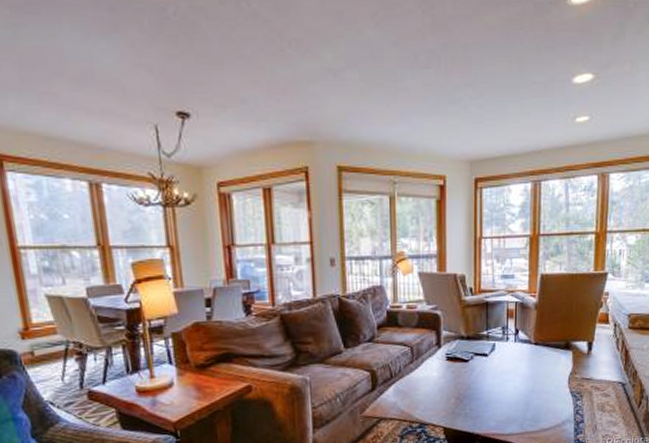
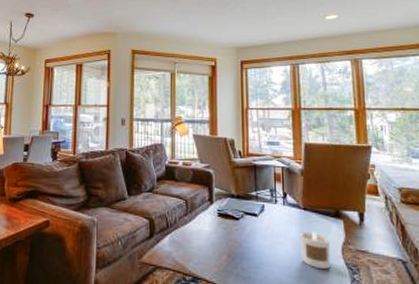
candle: none [529,365,557,401] -> present [300,231,331,270]

